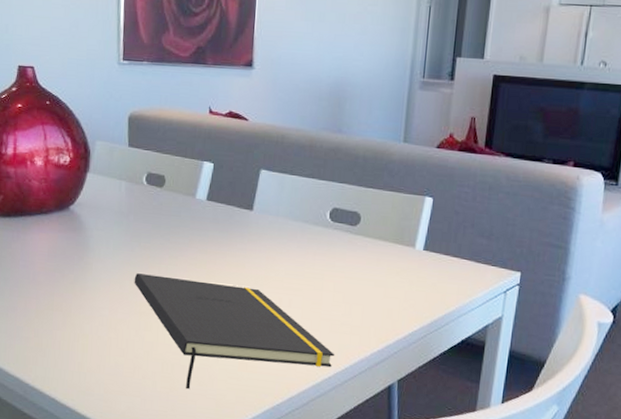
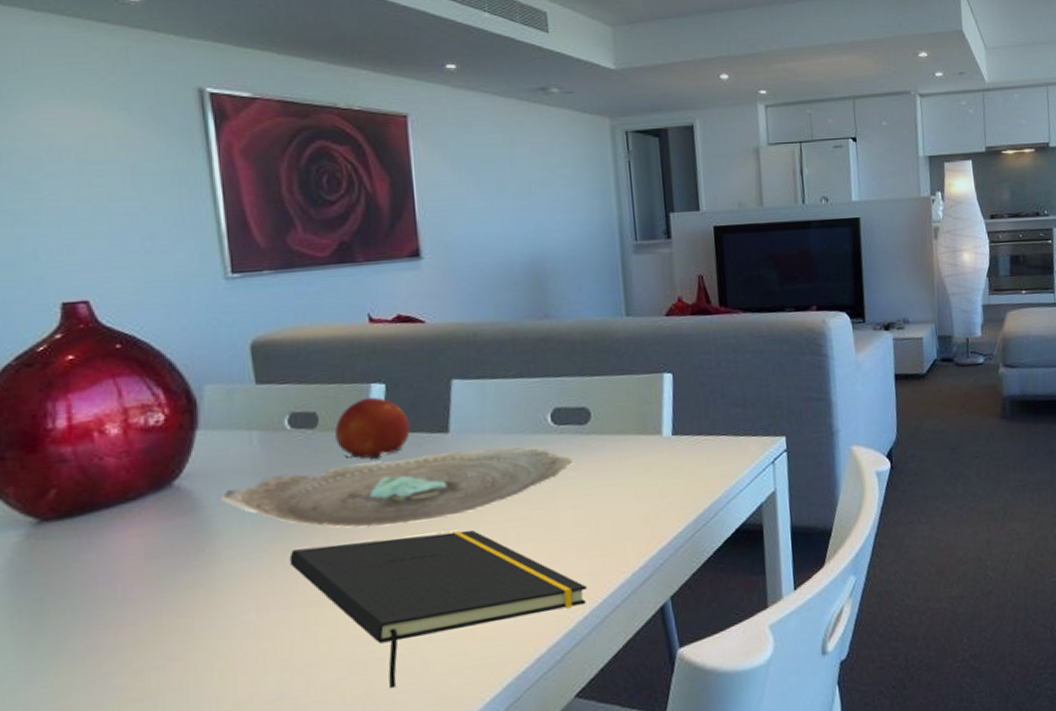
decorative bowl: none [97,217,343,275] -> present [221,447,576,528]
fruit: none [175,171,226,219] -> present [335,396,410,459]

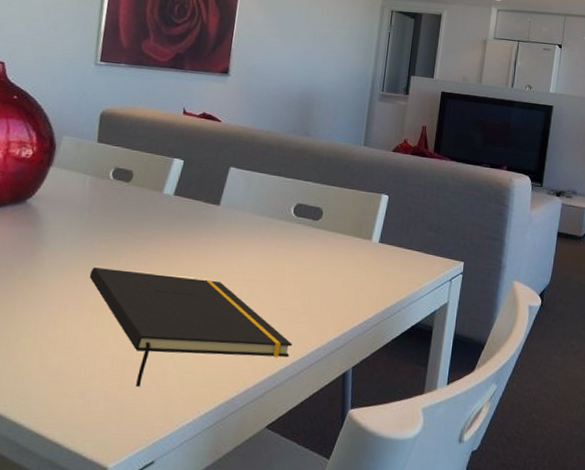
decorative bowl: present [221,447,576,528] -> none [55,211,304,268]
fruit: present [335,396,410,459] -> none [141,167,194,213]

